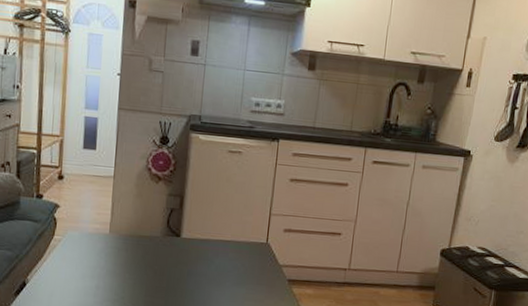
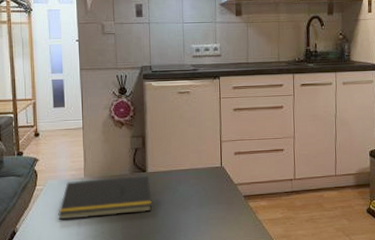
notepad: none [75,235,184,283] -> present [58,175,152,220]

